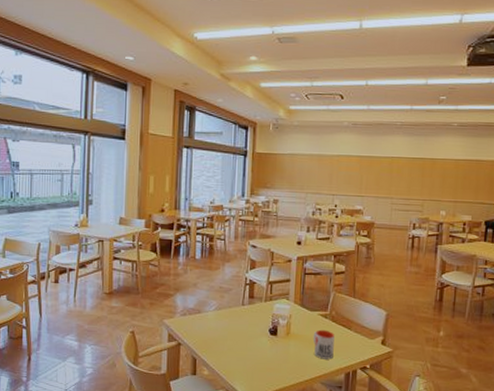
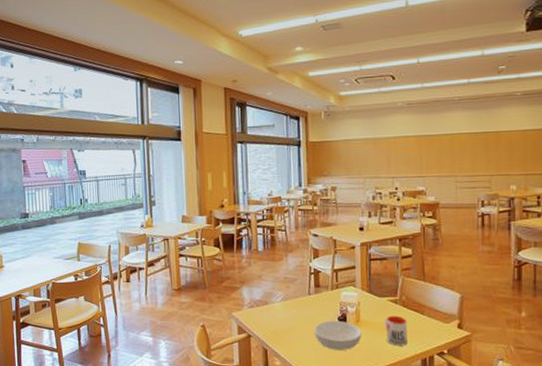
serving bowl: none [244,331,291,362] -> present [313,320,362,350]

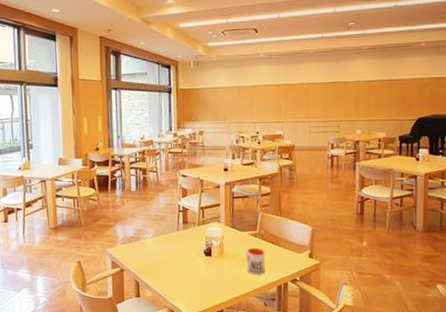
serving bowl: present [313,320,362,350] -> none [181,253,225,280]

